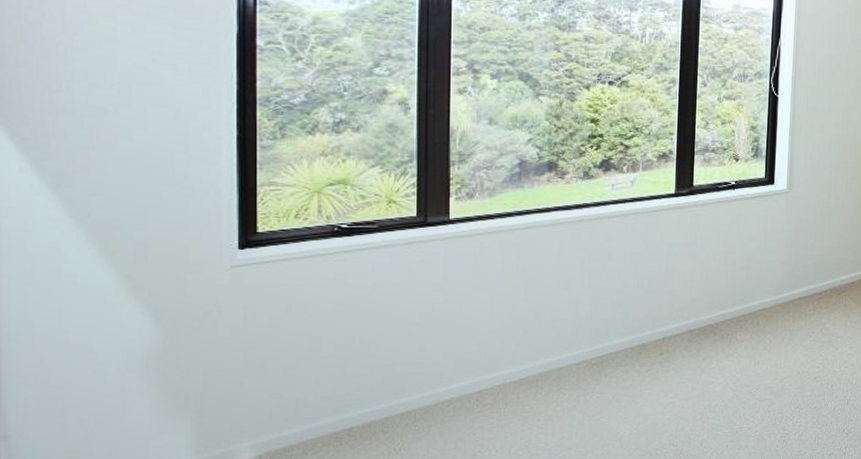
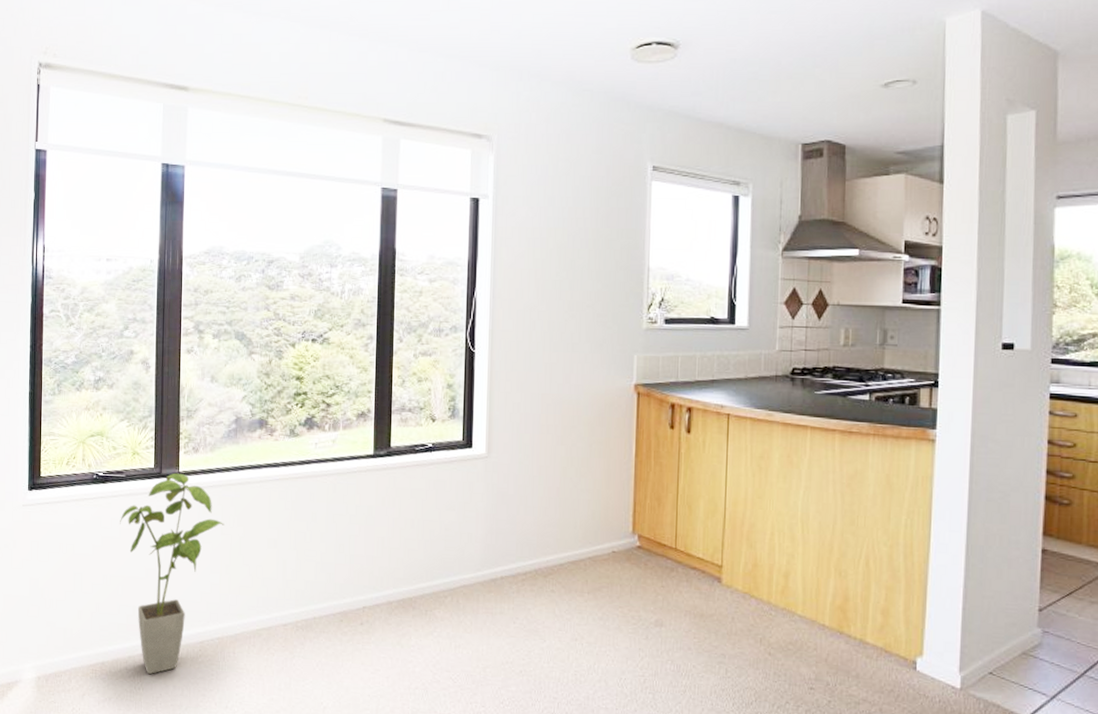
house plant: none [371,220,506,433] -> present [120,473,225,675]

